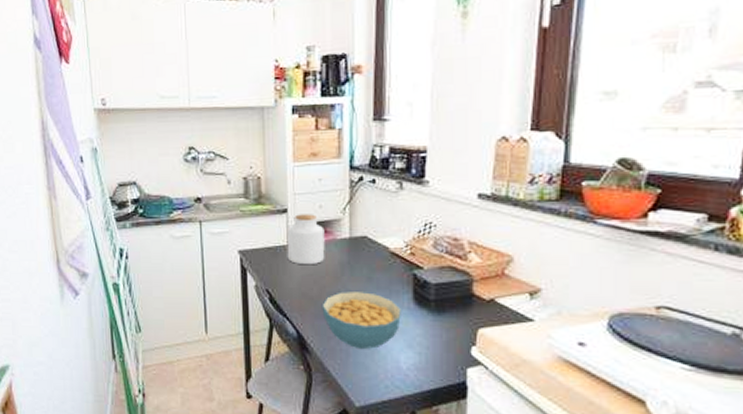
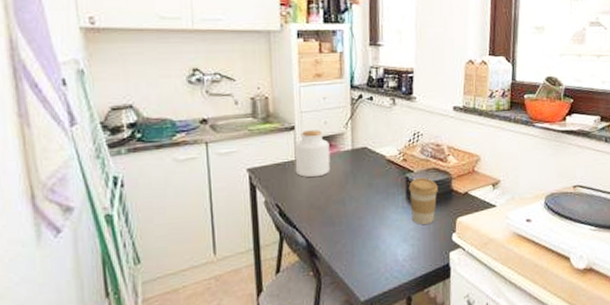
cereal bowl: present [322,292,403,350] -> none [328,197,398,249]
coffee cup: none [417,276,454,331] -> present [409,177,438,225]

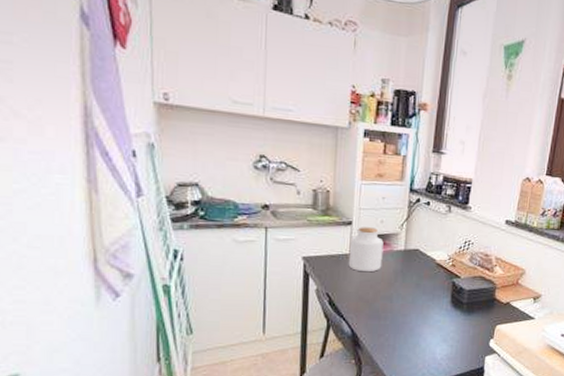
coffee cup: present [409,177,438,225] -> none [453,284,482,328]

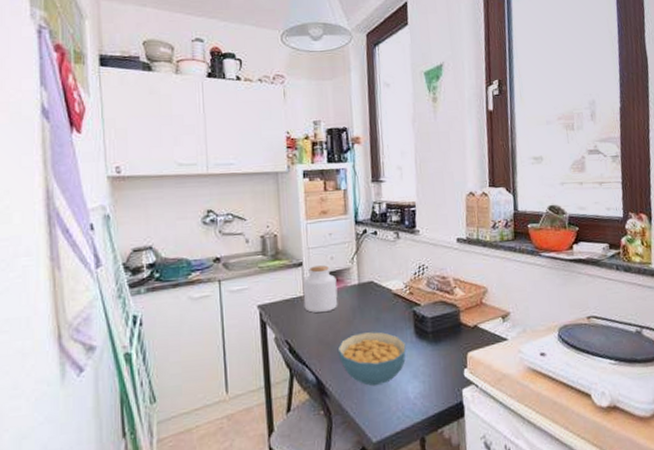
cereal bowl: none [375,296,442,345] -> present [337,332,407,386]

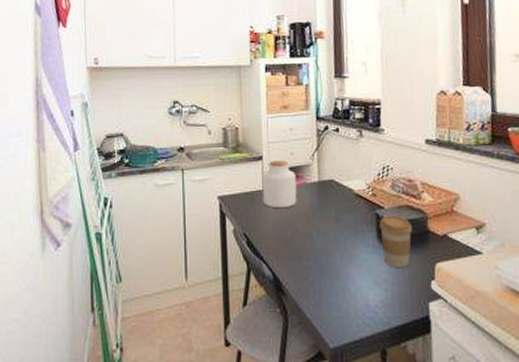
cereal bowl: present [337,332,407,386] -> none [295,232,368,289]
coffee cup: none [417,310,447,360] -> present [379,215,412,267]

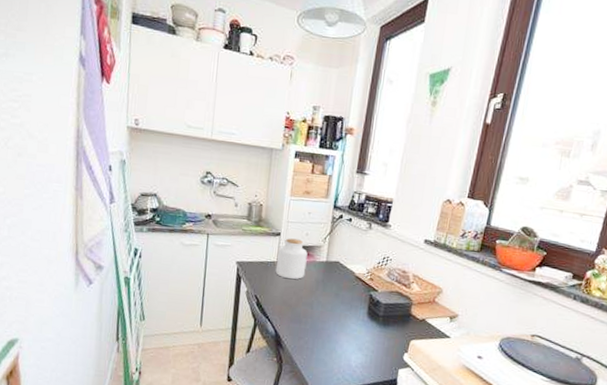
coffee cup: present [379,215,412,267] -> none [369,297,398,340]

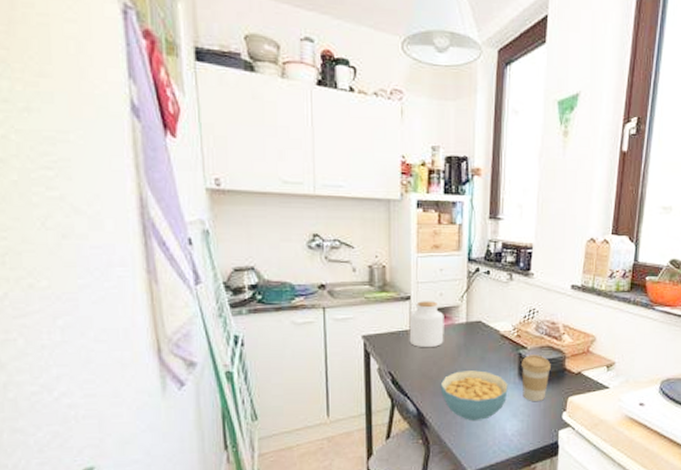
cereal bowl: none [297,303,358,349] -> present [440,370,509,421]
coffee cup: none [369,297,398,340] -> present [521,354,551,401]

